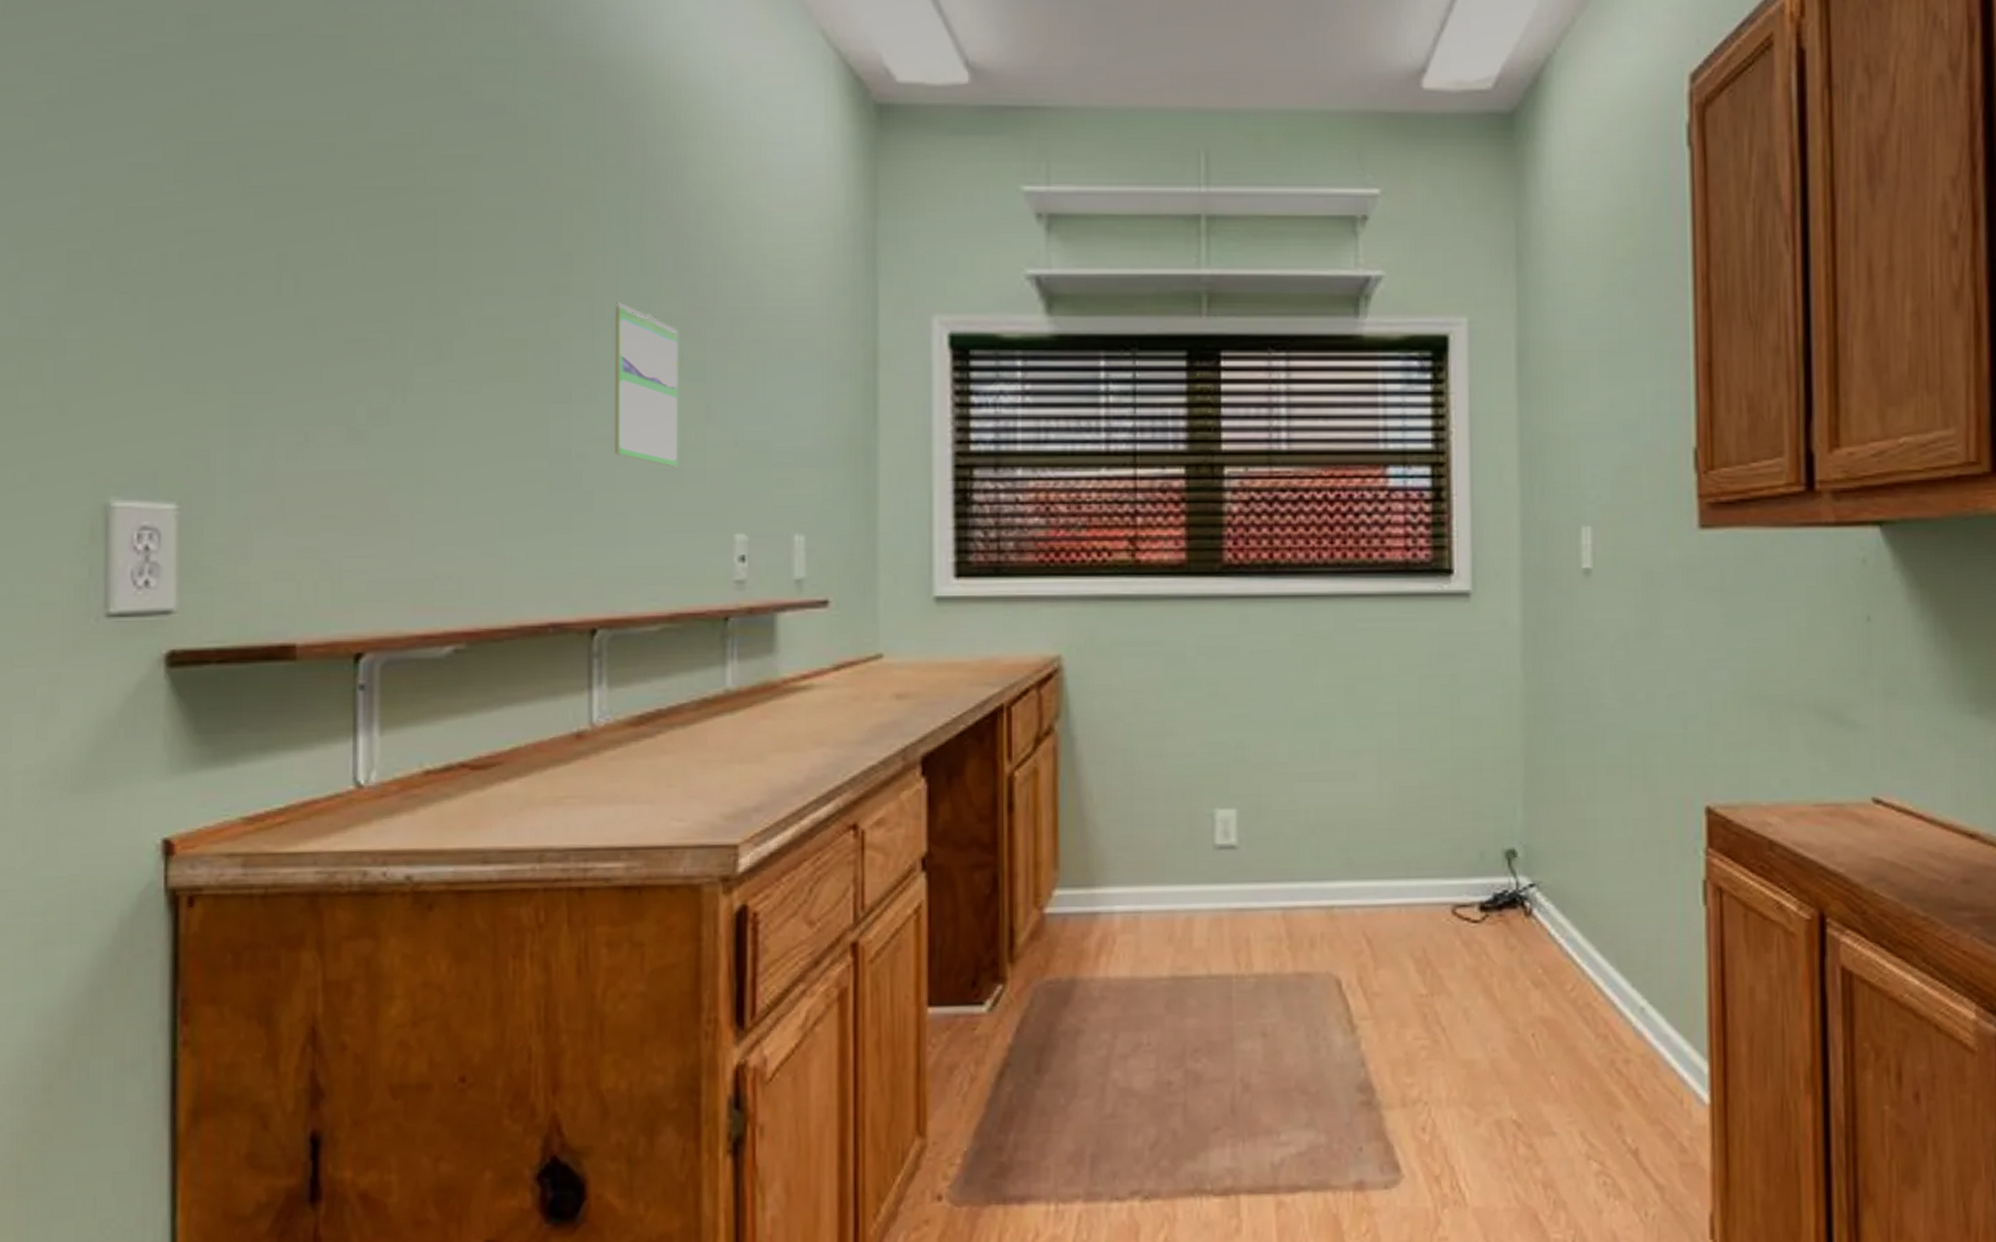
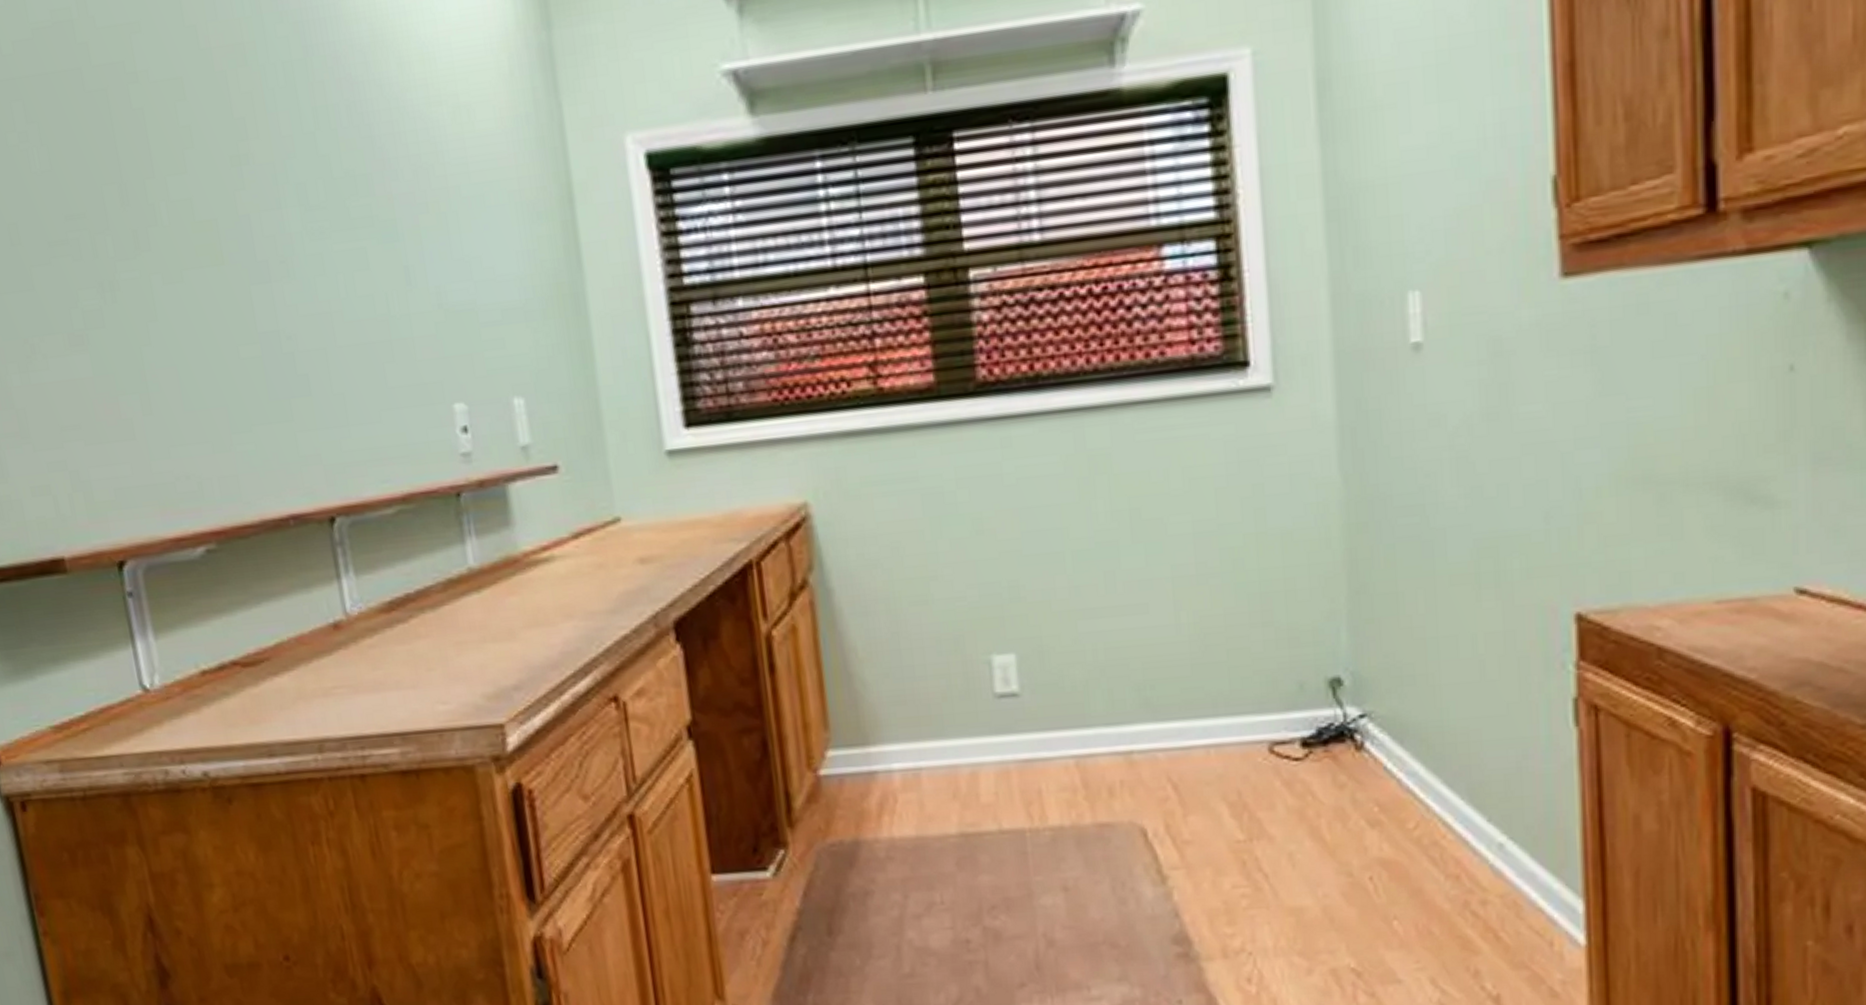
calendar: present [615,302,679,467] -> none [296,165,386,339]

